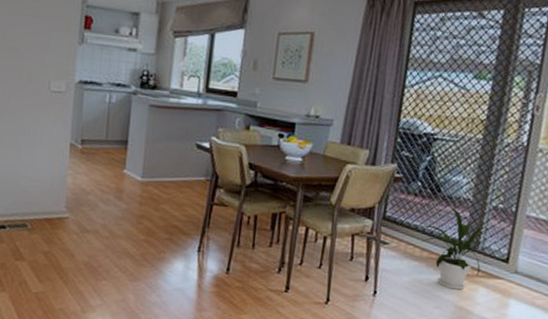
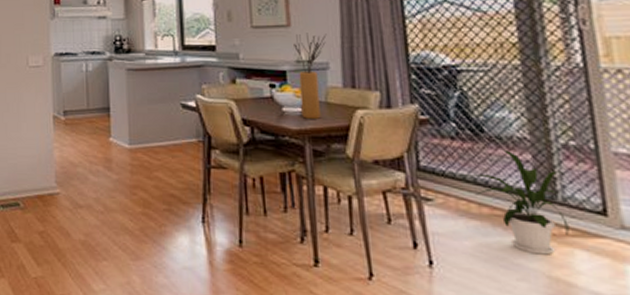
vase: none [301,90,337,169] -> present [294,33,327,119]

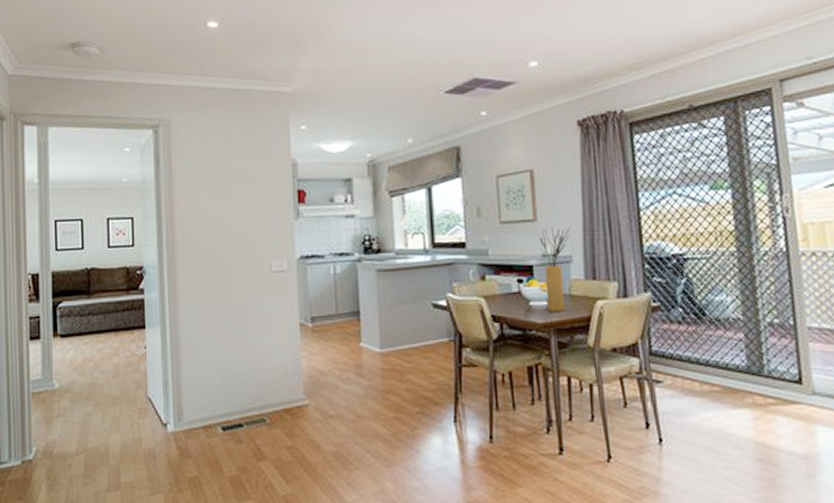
house plant: present [461,149,570,255] -> none [686,330,773,424]

